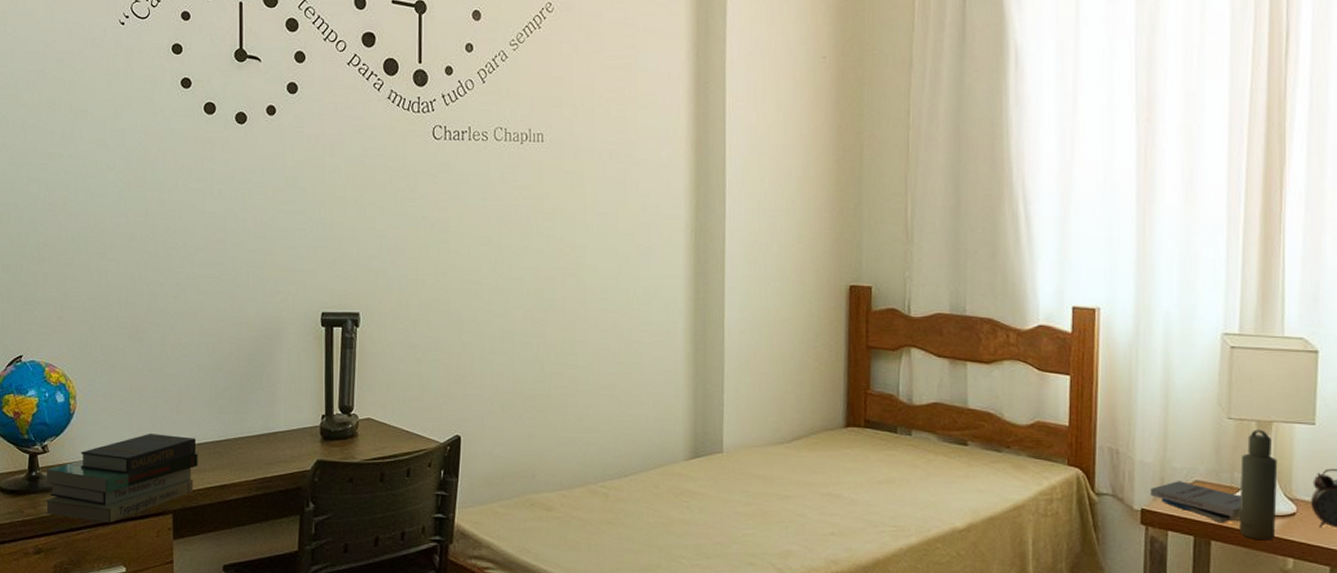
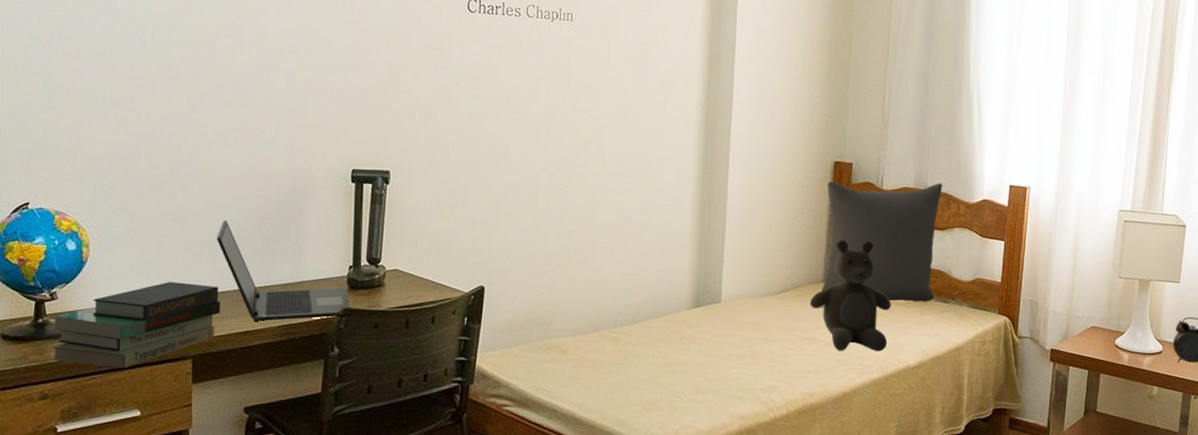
laptop: none [193,368,326,474] -> present [217,220,352,321]
teddy bear: none [828,377,929,511] -> present [810,239,891,352]
pillow: none [842,306,986,451] -> present [821,181,943,302]
books: present [1151,481,1241,523] -> none [1059,327,1124,360]
bottle: present [1238,429,1278,541] -> none [1120,286,1152,373]

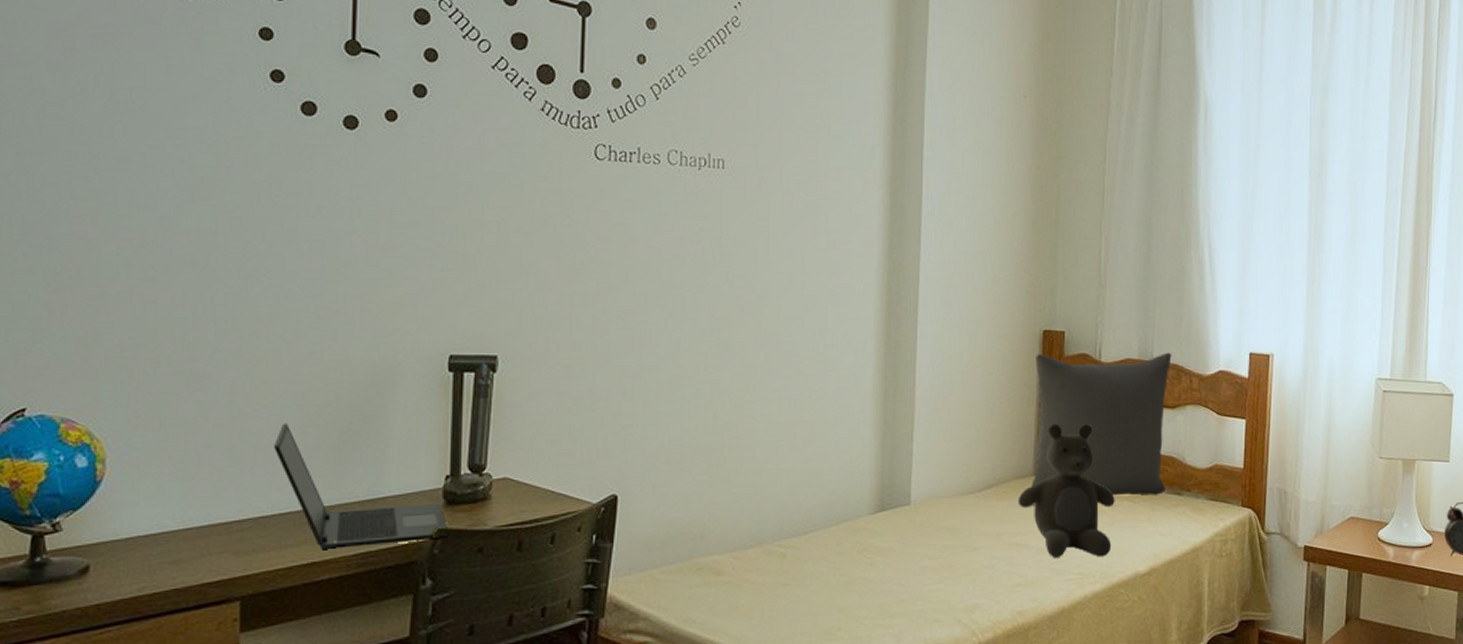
books: present [52,282,220,368] -> none [53,503,278,617]

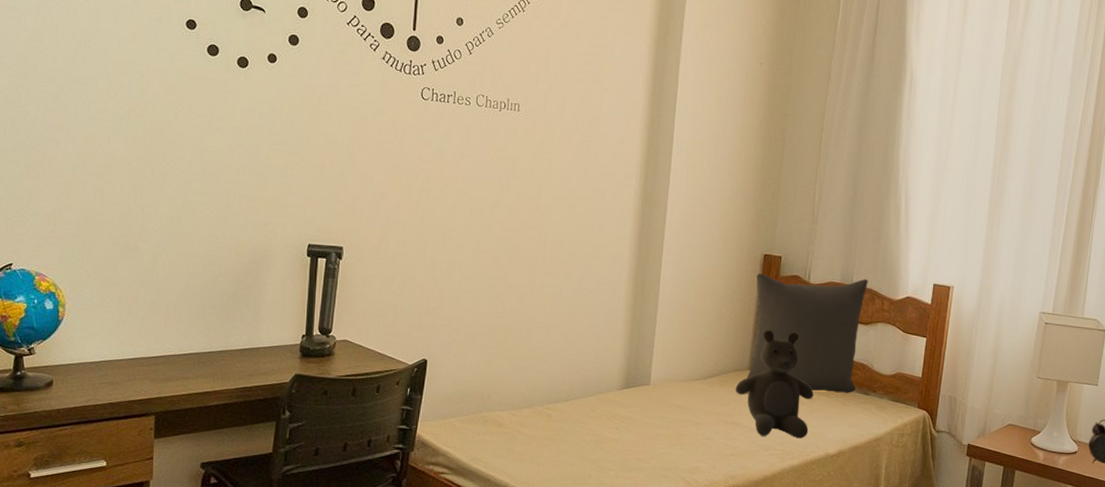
laptop: present [274,422,449,549] -> none [181,287,303,383]

